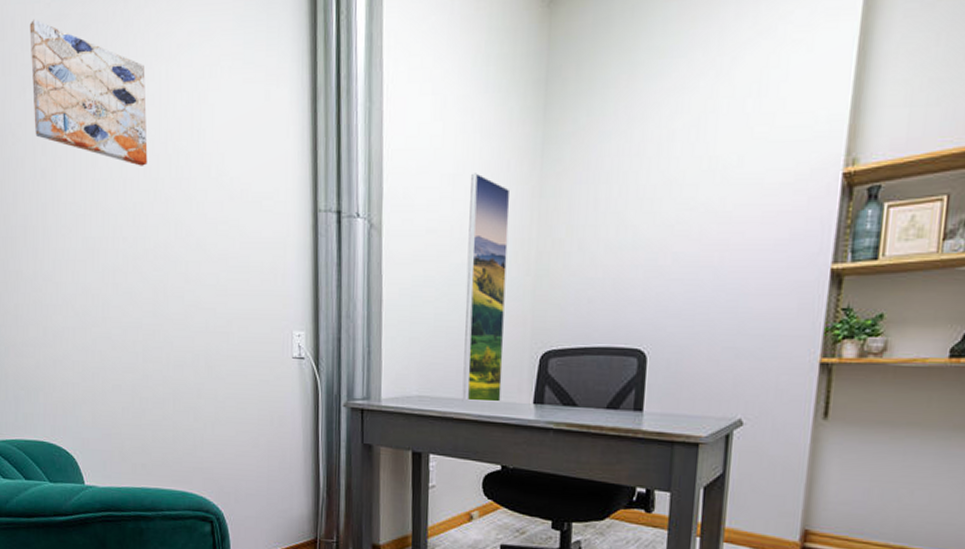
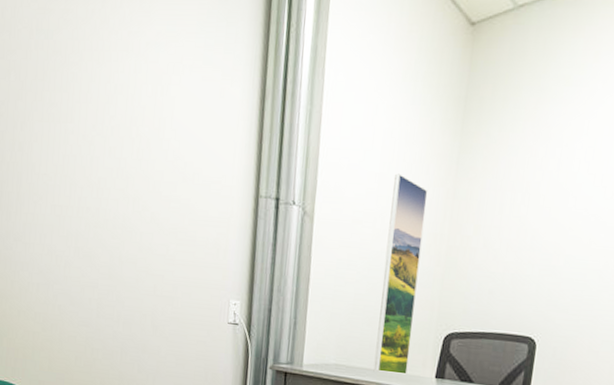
wall art: present [29,18,148,166] -> none [16,11,117,147]

